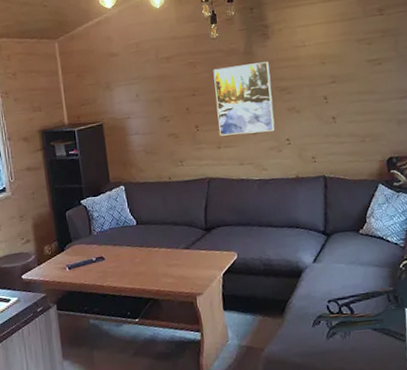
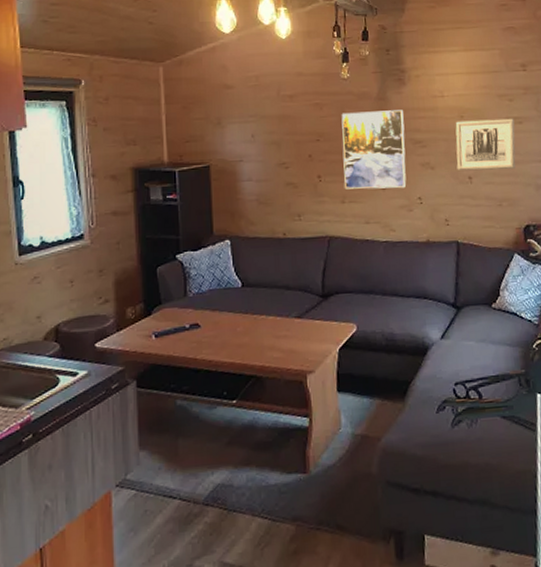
wall art: none [317,60,377,112] -> present [455,118,516,171]

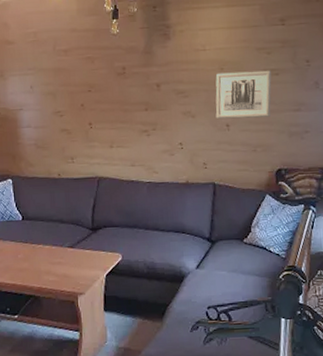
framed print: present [341,110,407,189] -> none [111,62,169,135]

